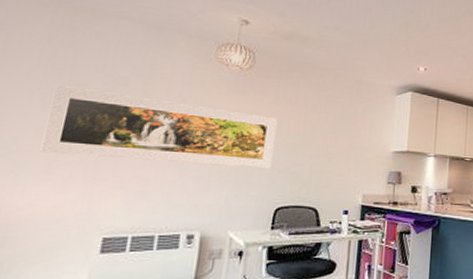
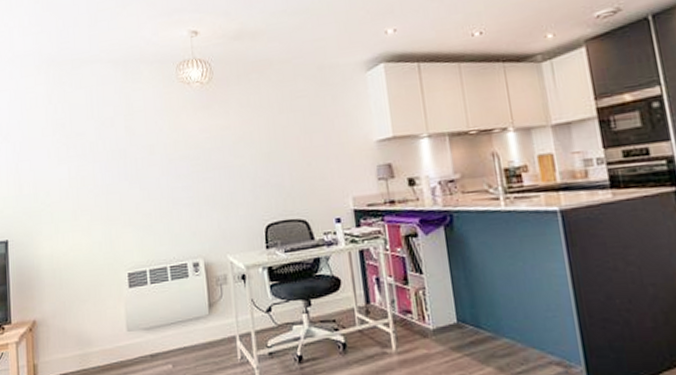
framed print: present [40,85,277,169] -> none [62,128,252,201]

